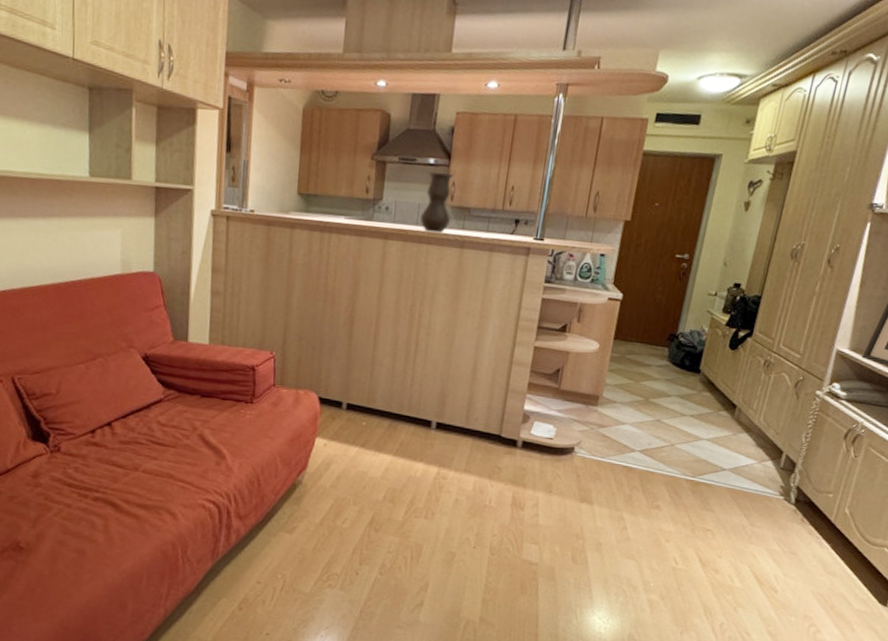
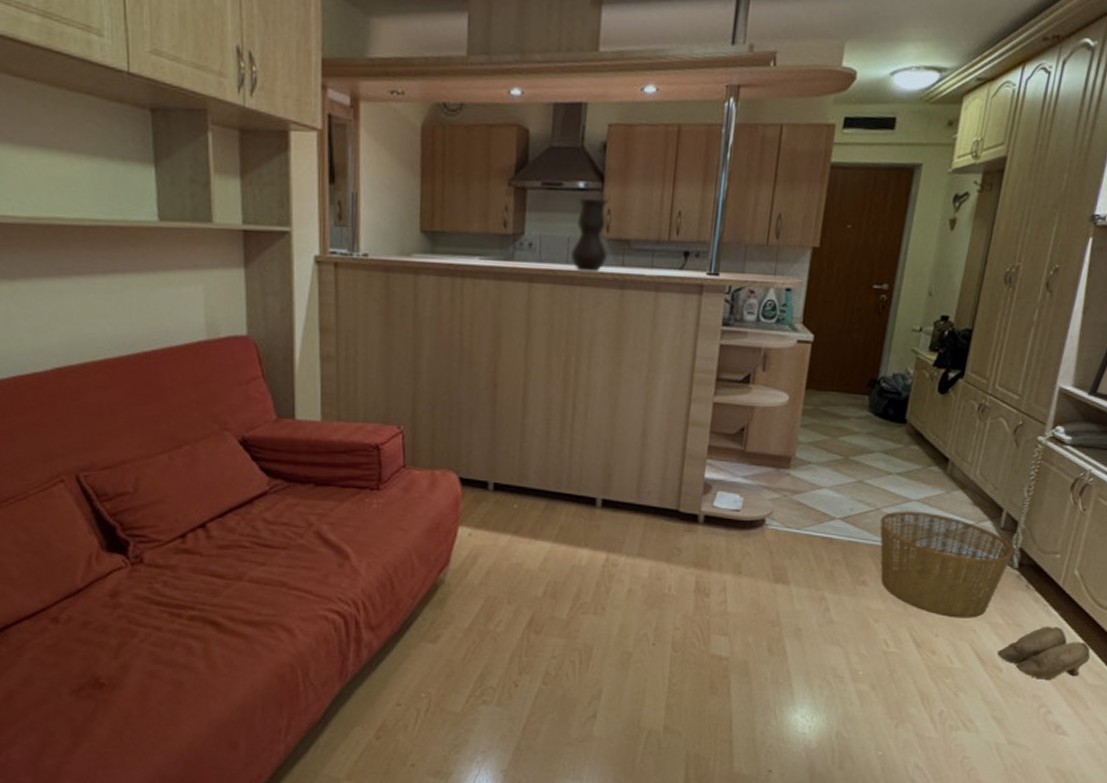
basket: none [673,447,792,544] -> present [879,511,1014,618]
slippers: none [773,555,858,603] -> present [997,626,1091,679]

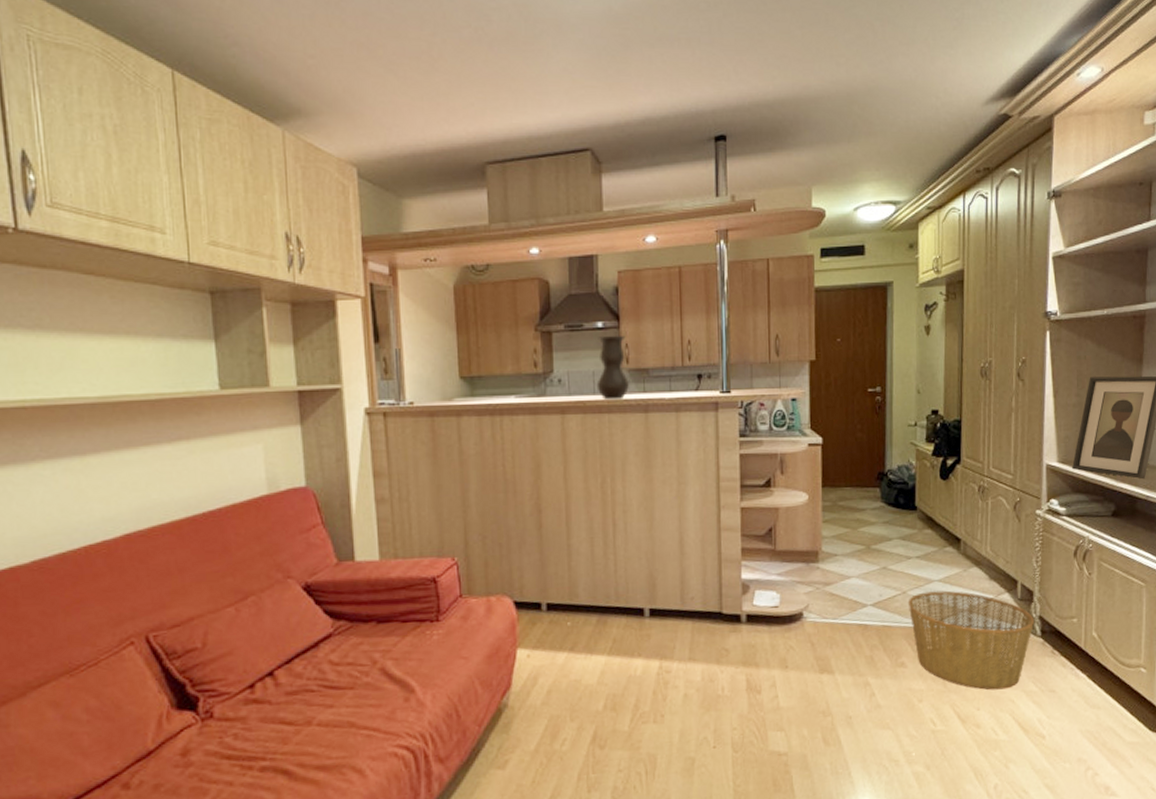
slippers: present [997,626,1091,679] -> none [1037,688,1124,742]

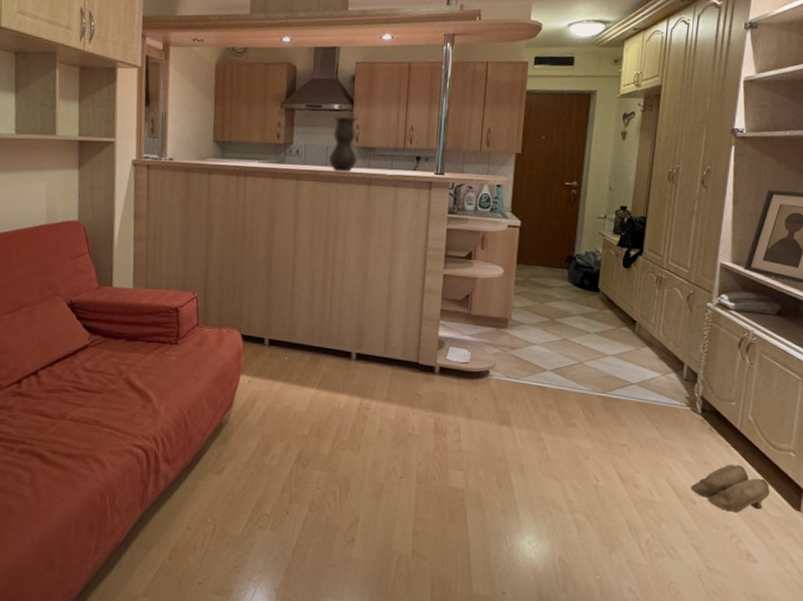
basket: present [908,590,1035,690] -> none [583,364,697,457]
slippers: none [1037,688,1124,742] -> present [690,464,770,512]

